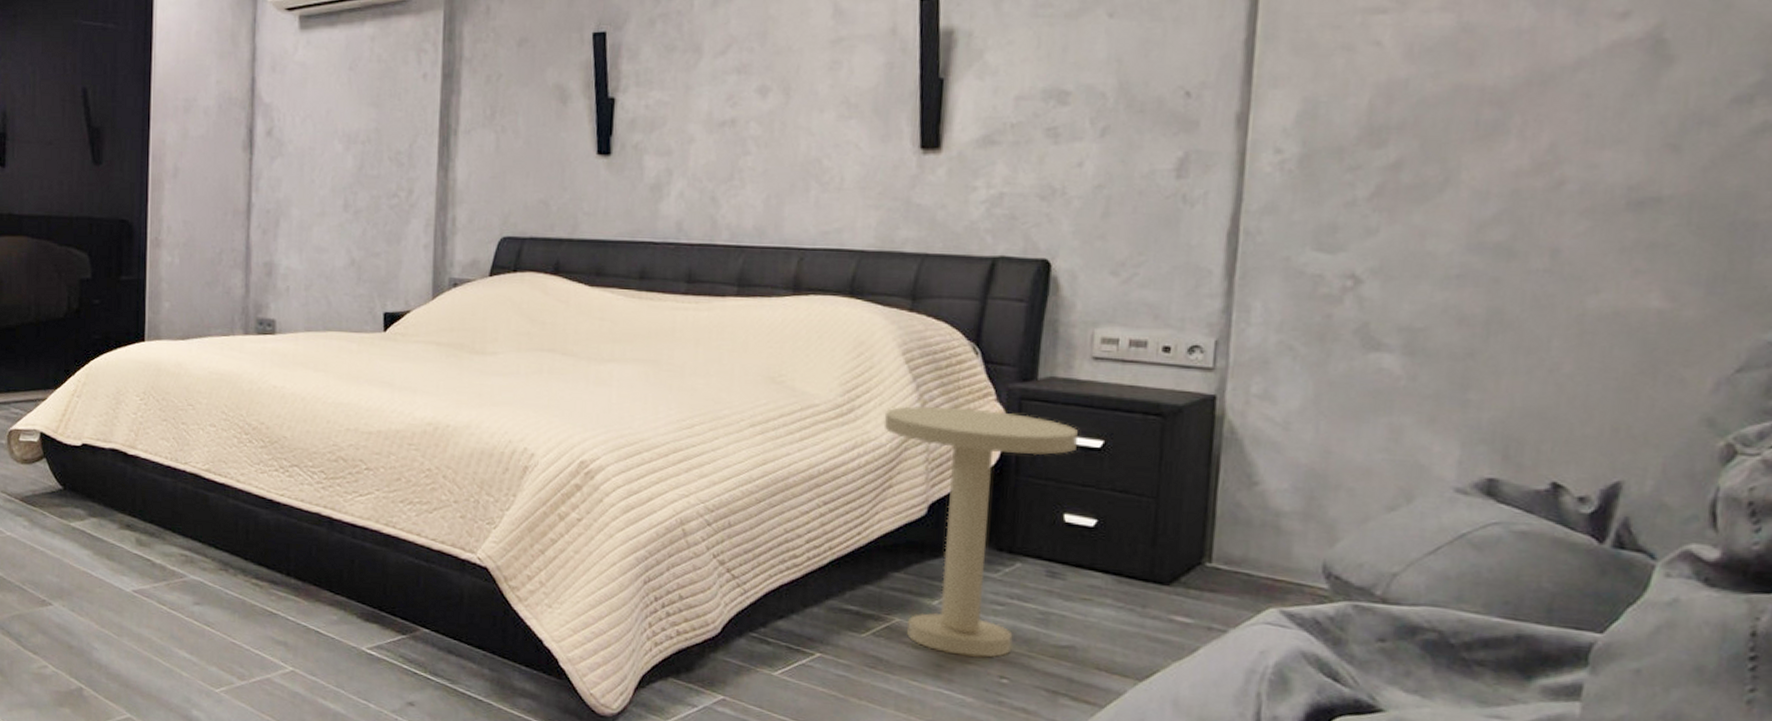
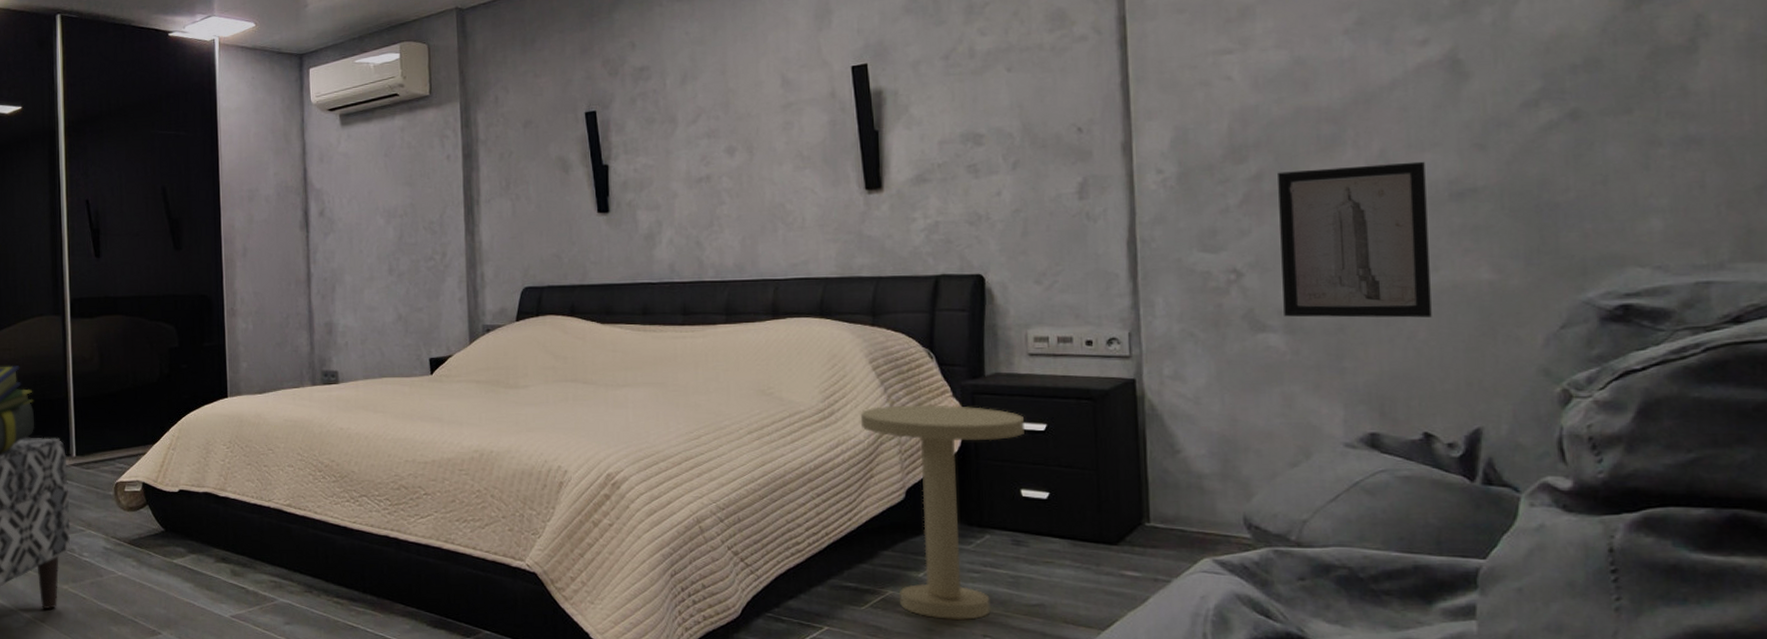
wall art: none [1404,160,1603,348] -> present [1278,161,1432,318]

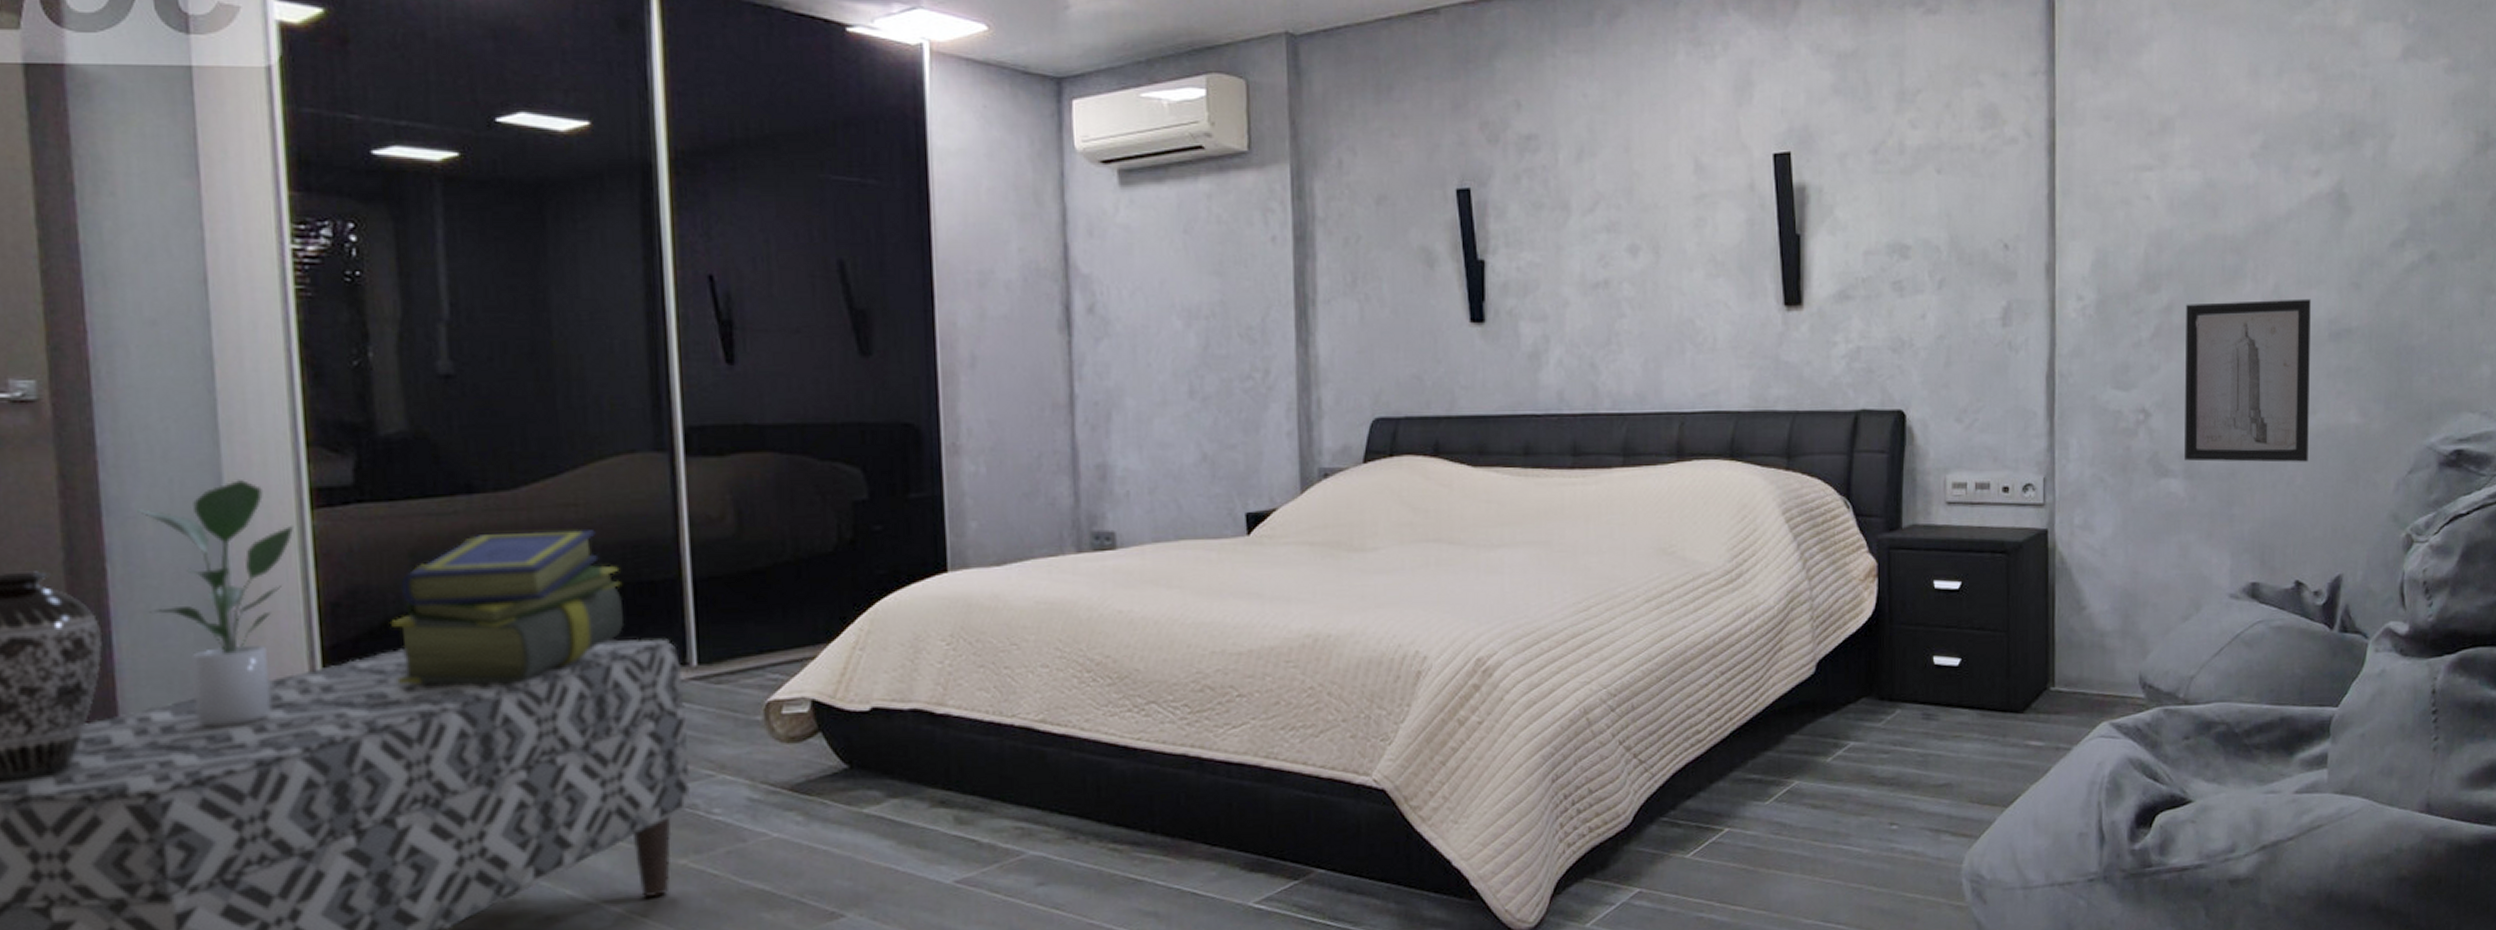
side table: present [860,405,1024,620] -> none [1770,562,1939,809]

